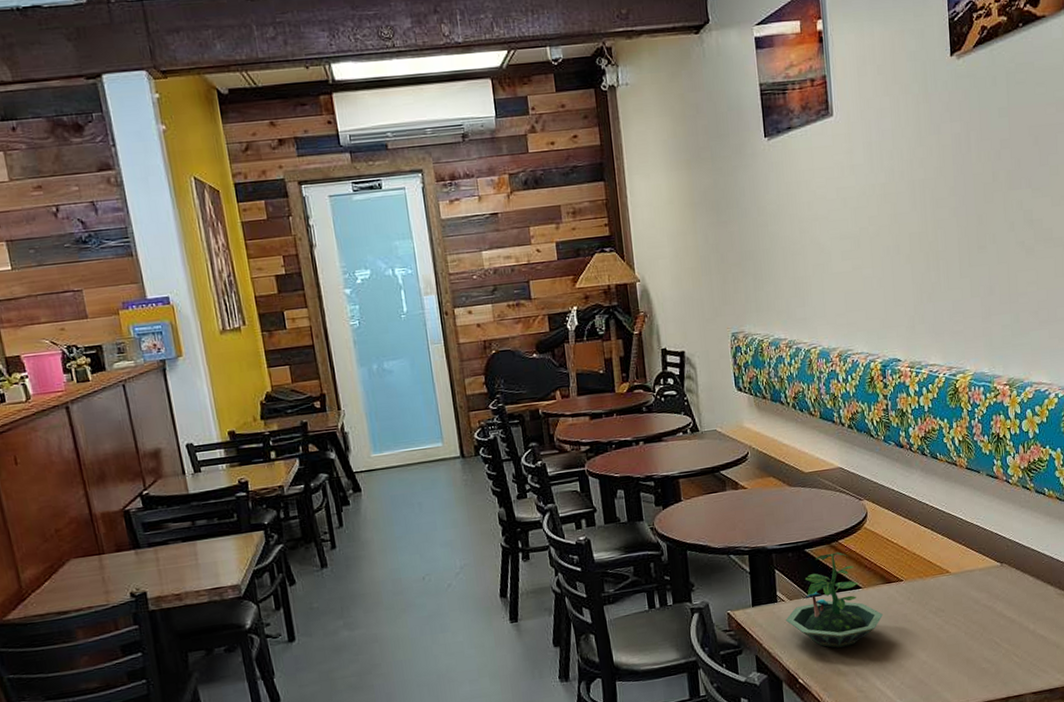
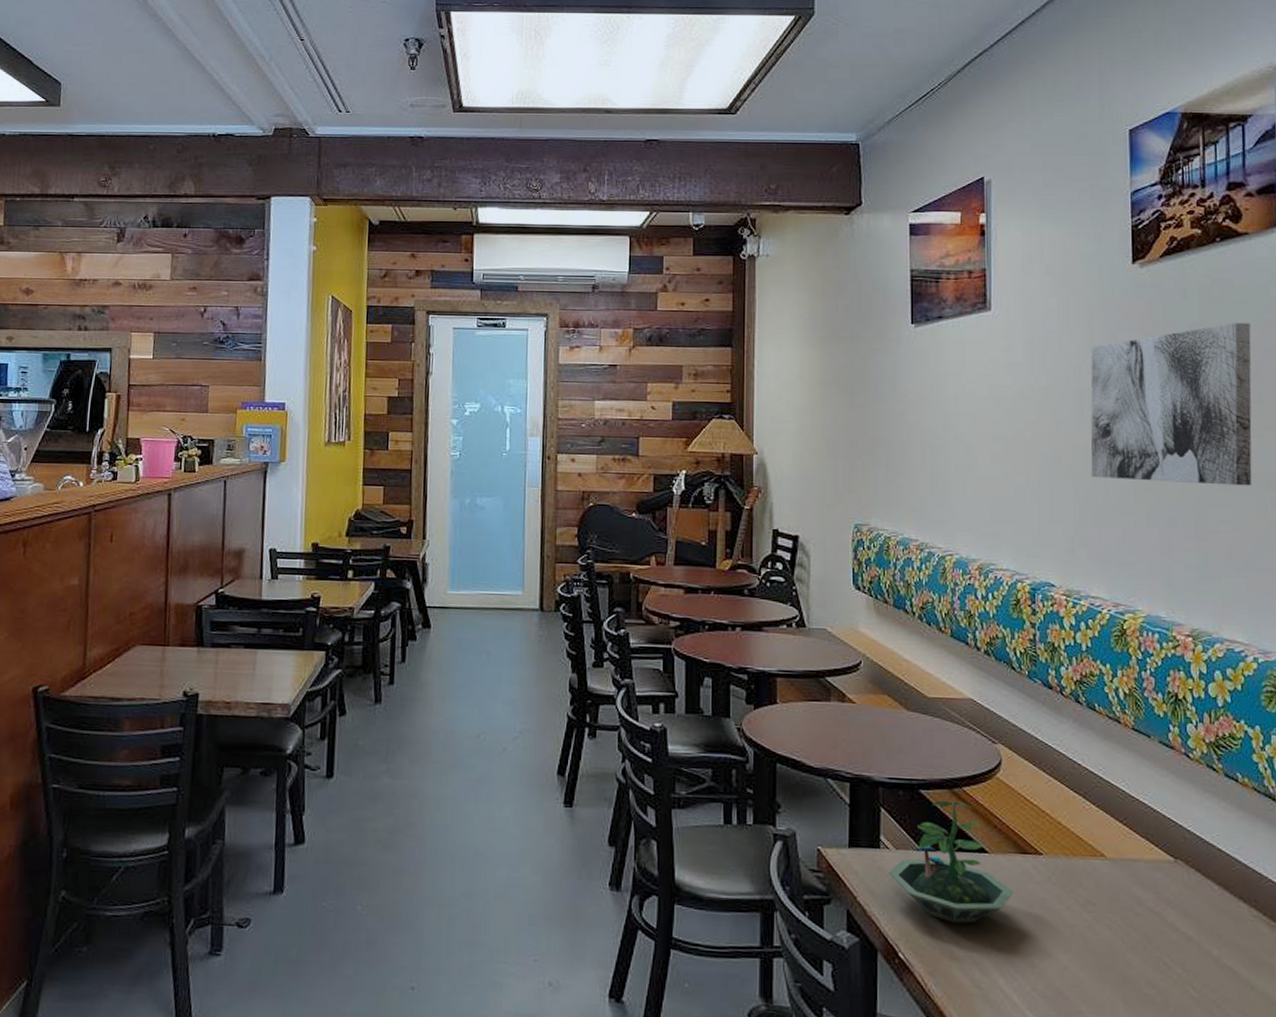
wall art: none [919,101,1052,261] -> present [1090,322,1252,486]

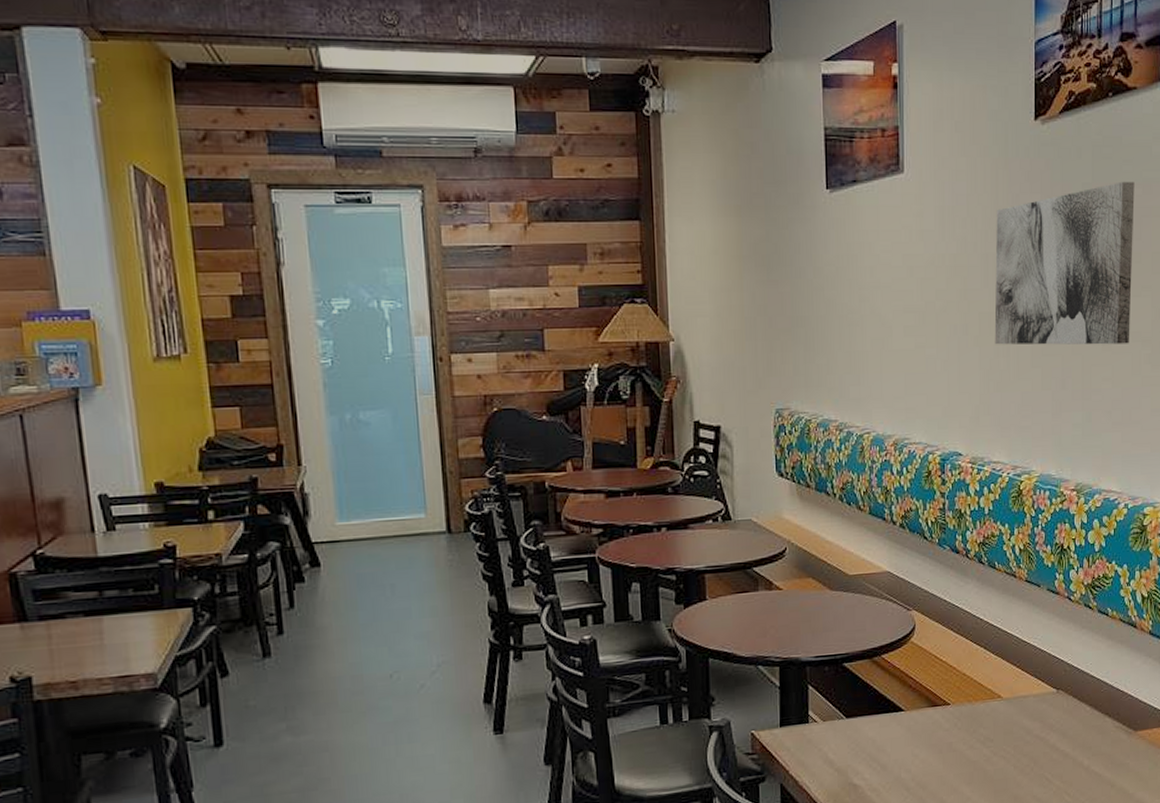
terrarium: present [888,800,1013,924] -> none [816,668,926,779]

